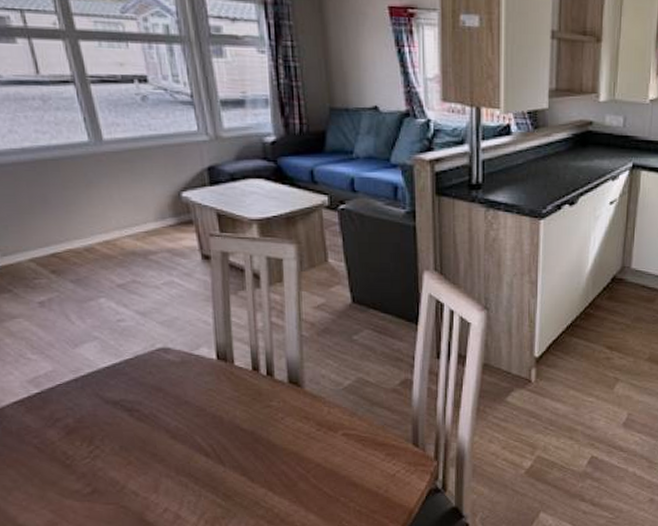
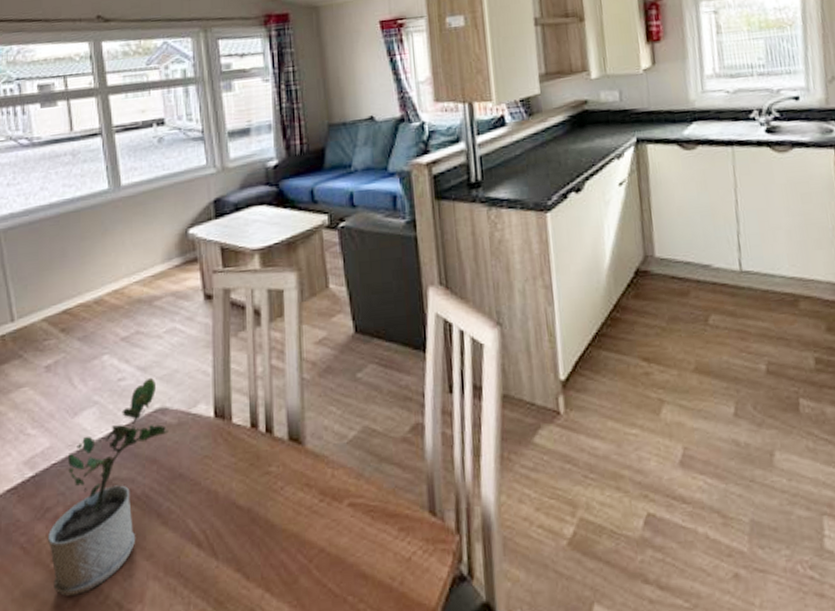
potted plant: none [60,321,172,485] -> present [47,377,168,596]

